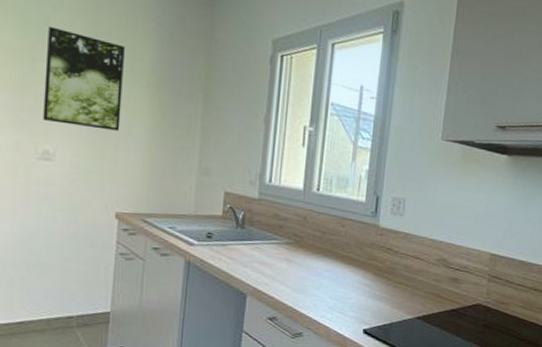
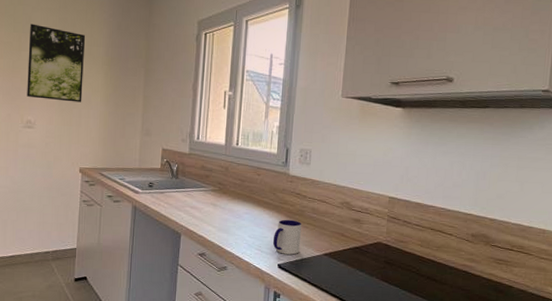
mug: none [357,278,393,318] -> present [272,219,302,255]

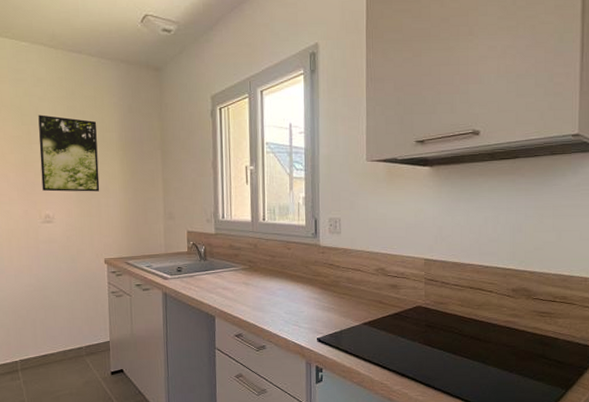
mug: present [272,219,302,255] -> none [309,291,338,327]

